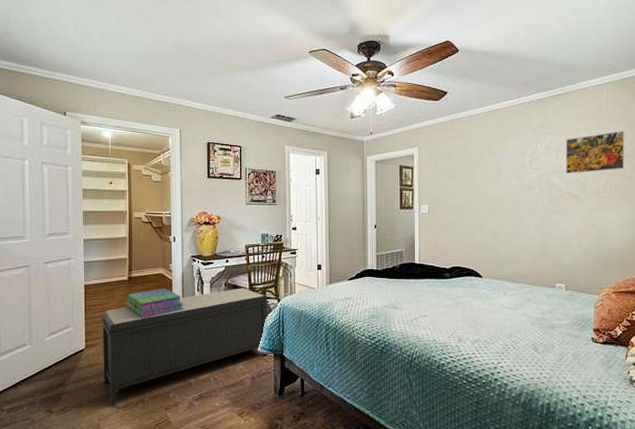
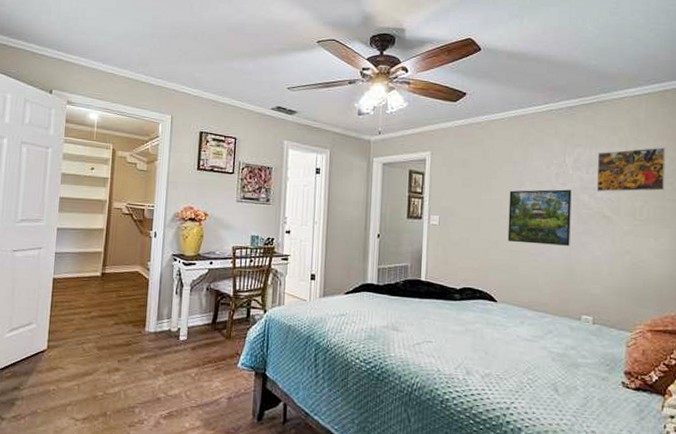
bench: present [100,288,269,406] -> none [63,294,254,418]
stack of books: present [126,288,183,319] -> none [96,288,159,321]
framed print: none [489,174,544,224] -> present [507,189,572,246]

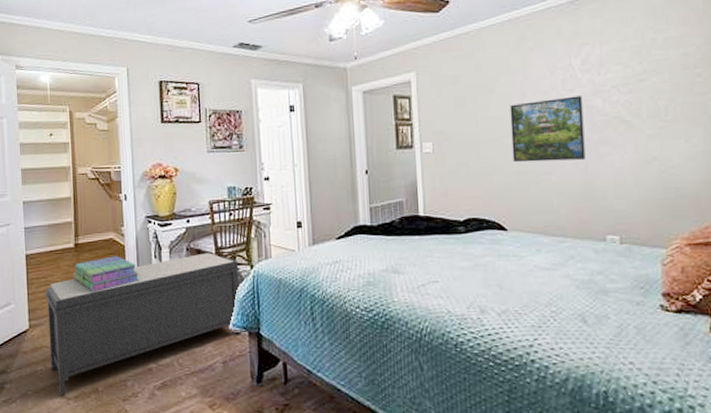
bench: none [63,294,254,418] -> present [44,252,242,397]
stack of books: none [96,288,159,321] -> present [73,256,139,293]
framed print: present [596,147,666,192] -> none [608,34,693,94]

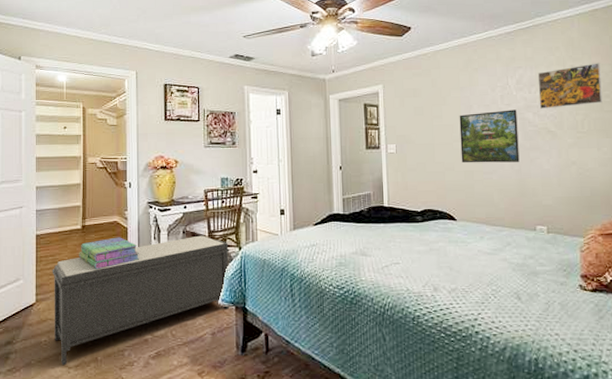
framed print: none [608,34,693,94] -> present [537,63,603,109]

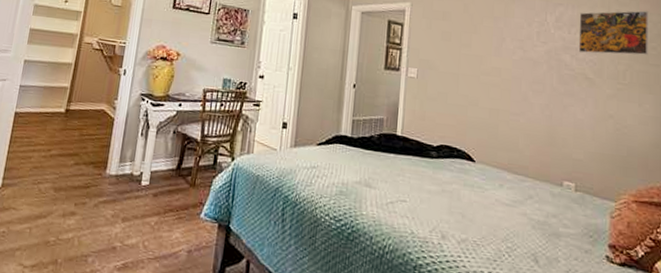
bench: present [52,235,230,366] -> none [14,138,222,264]
stack of books: present [79,237,139,270] -> none [57,127,122,161]
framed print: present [459,109,520,163] -> none [487,46,553,107]

